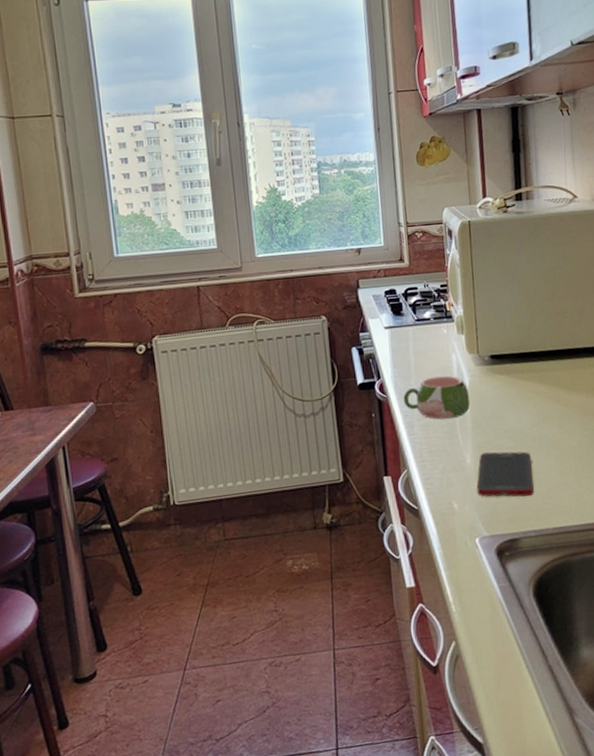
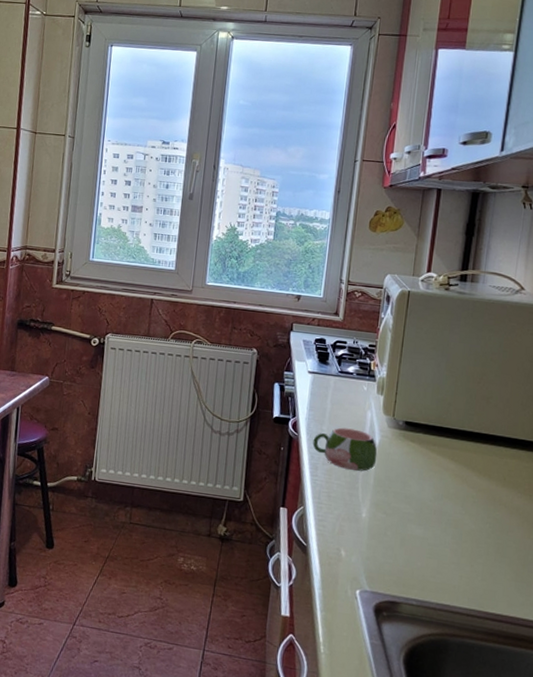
cell phone: present [476,451,535,497] -> none [367,510,428,566]

